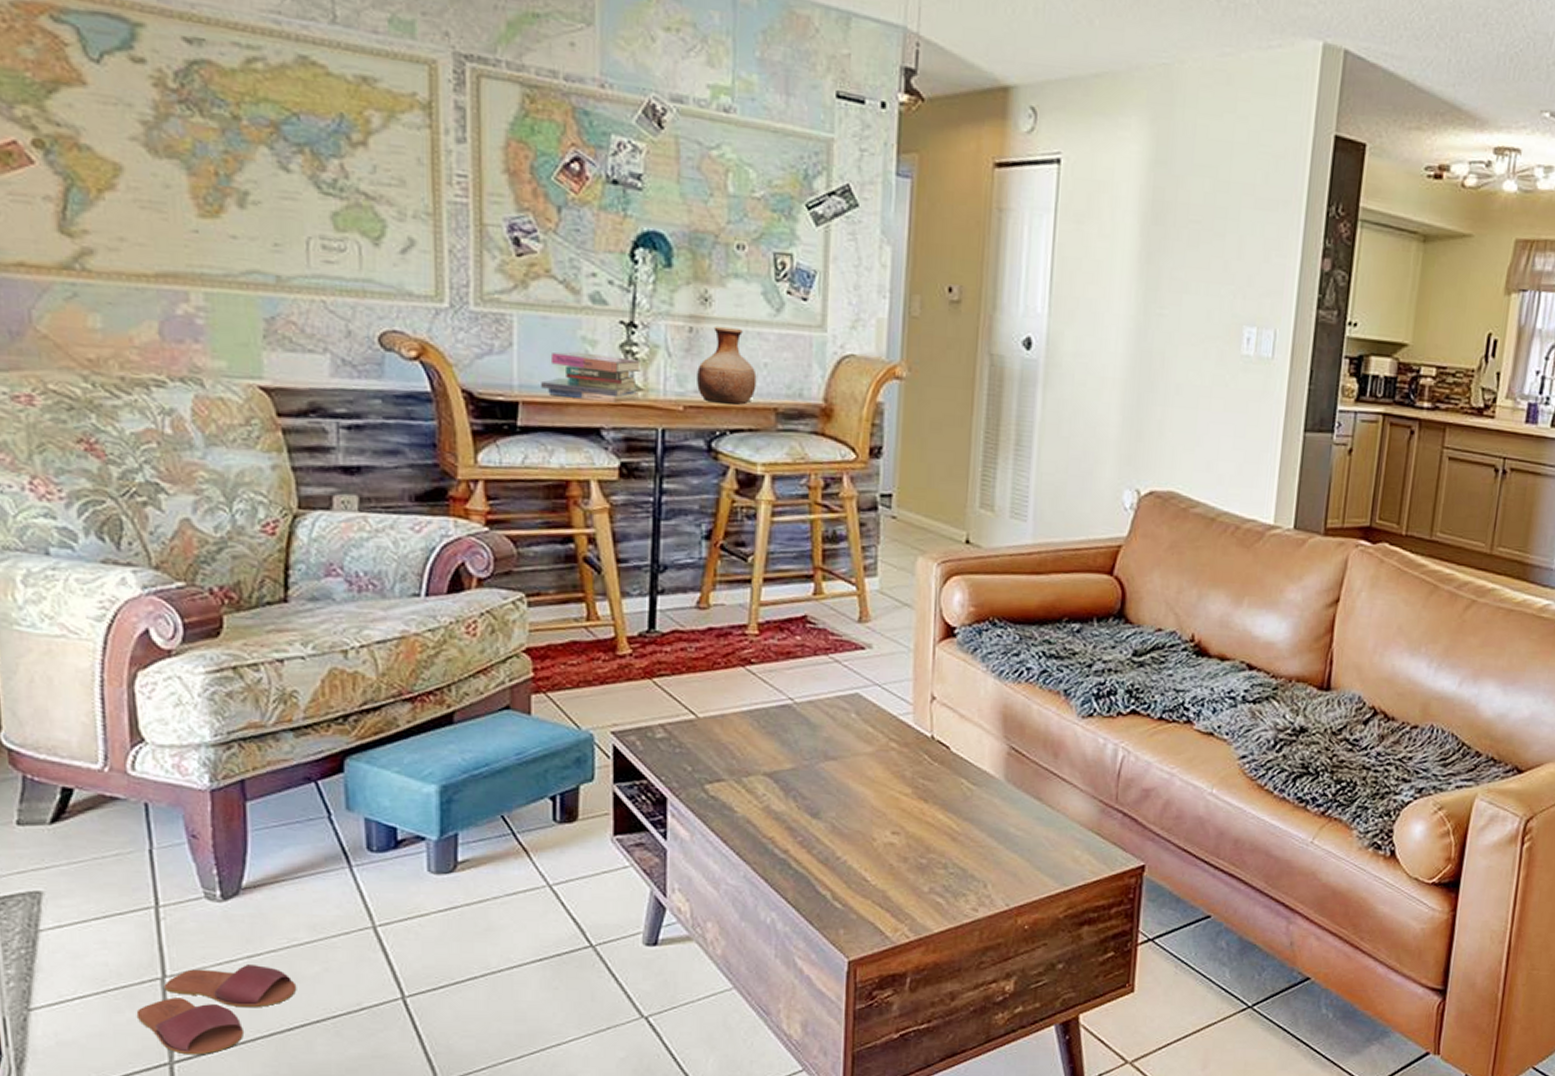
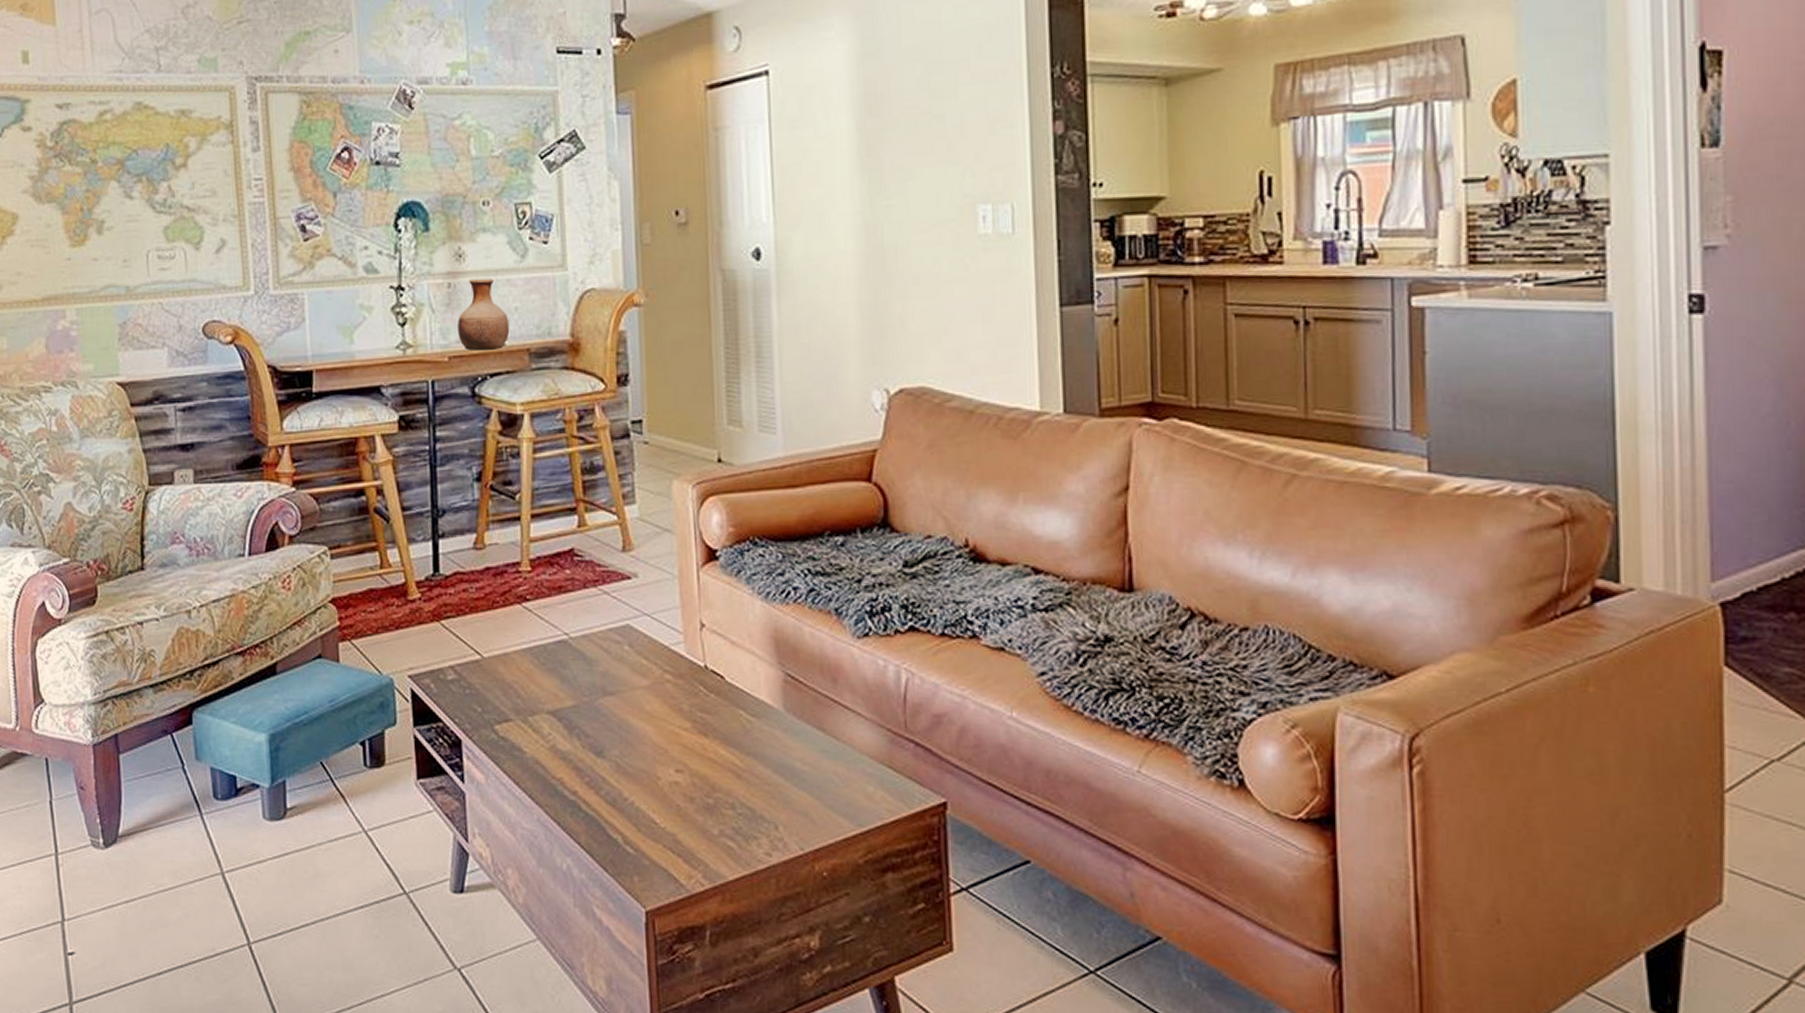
slippers: present [136,963,297,1055] -> none [44,908,164,997]
books: present [541,351,641,403] -> none [330,318,410,362]

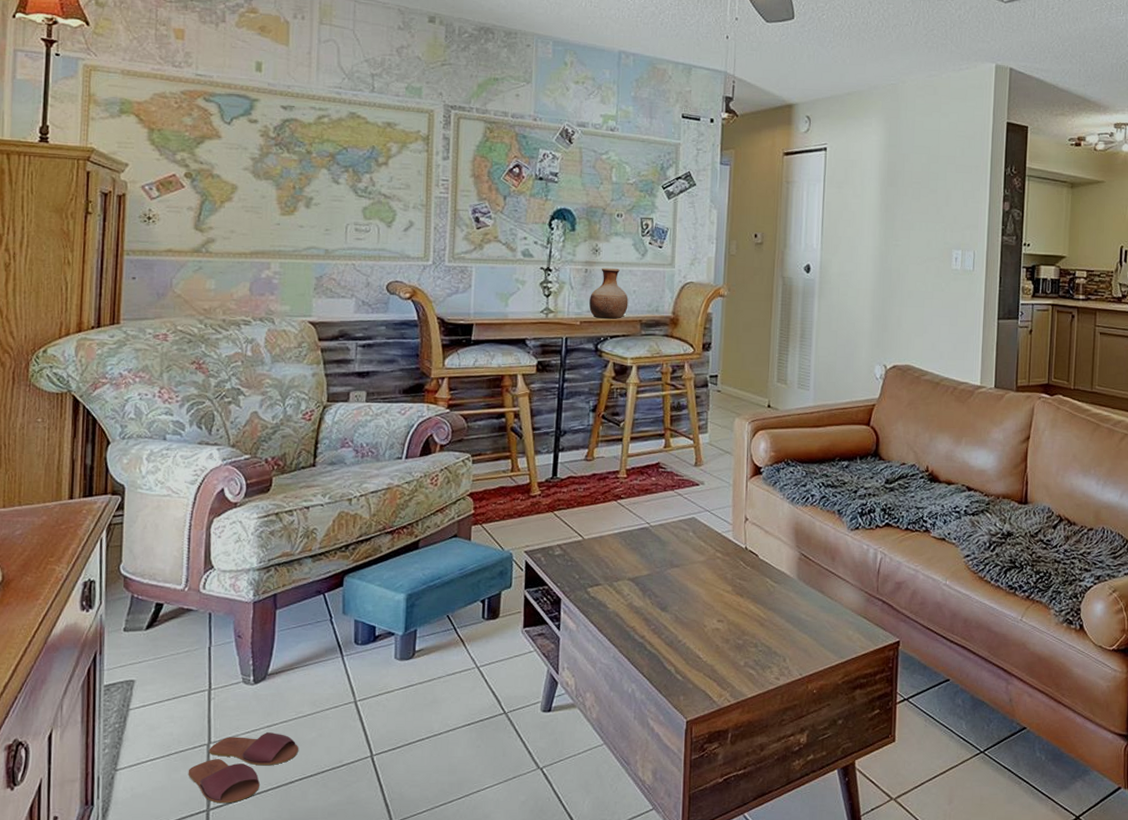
slippers: none [44,908,164,997] -> present [188,731,299,804]

